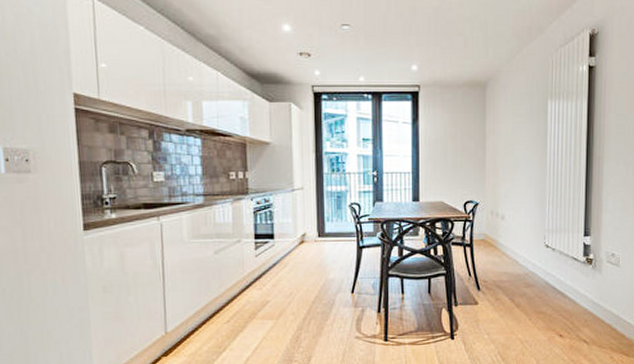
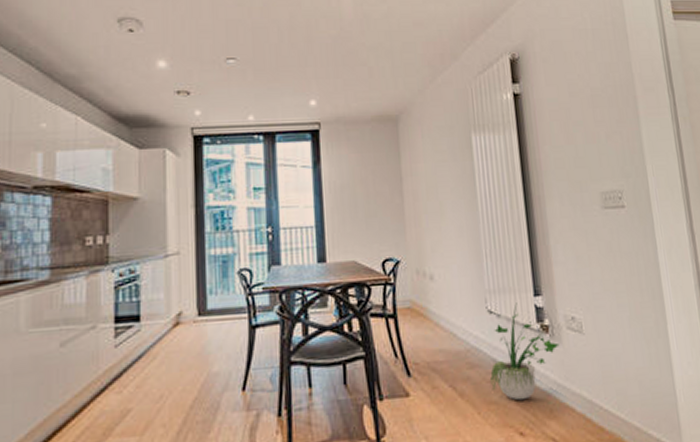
potted plant: none [540,240,599,312] -> present [489,303,560,401]

